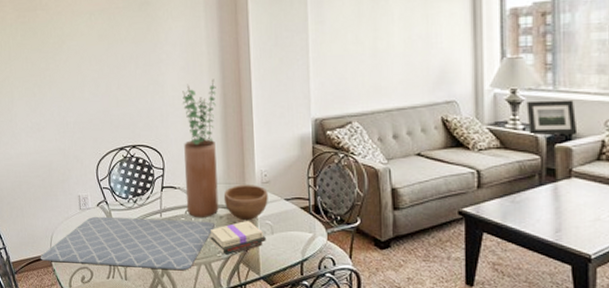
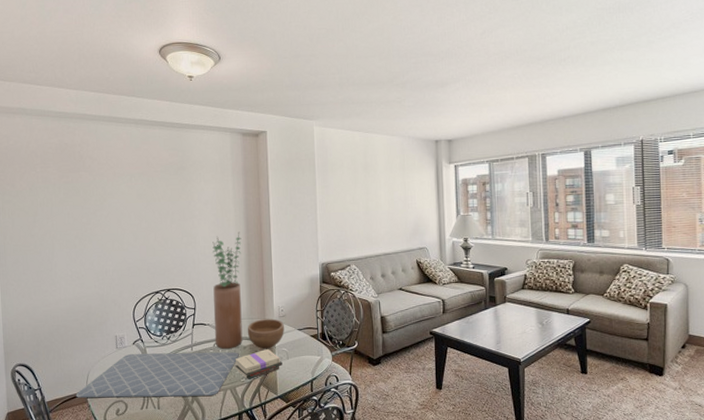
picture frame: present [526,99,578,135] -> none [475,245,509,272]

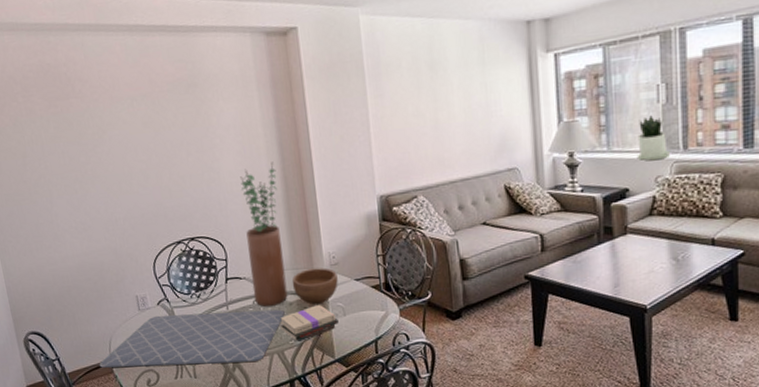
planter: none [513,215,536,248] -> present [637,115,670,161]

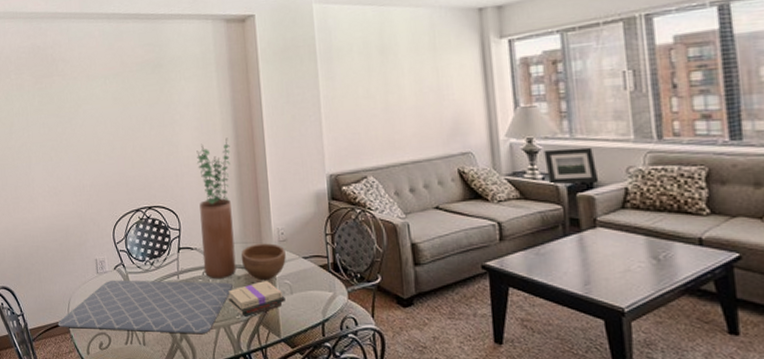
picture frame: none [583,159,631,196] -> present [544,147,599,184]
planter: present [637,115,670,161] -> none [603,103,642,150]

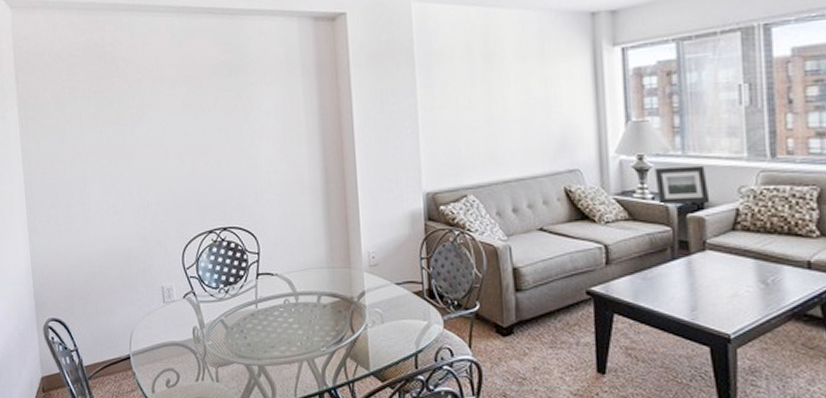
placemat: present [57,280,233,335] -> none [118,309,318,369]
vase: present [196,138,236,278] -> none [278,151,322,307]
books: present [227,281,285,317] -> none [311,309,375,349]
bowl: present [240,243,286,280] -> none [327,268,377,308]

